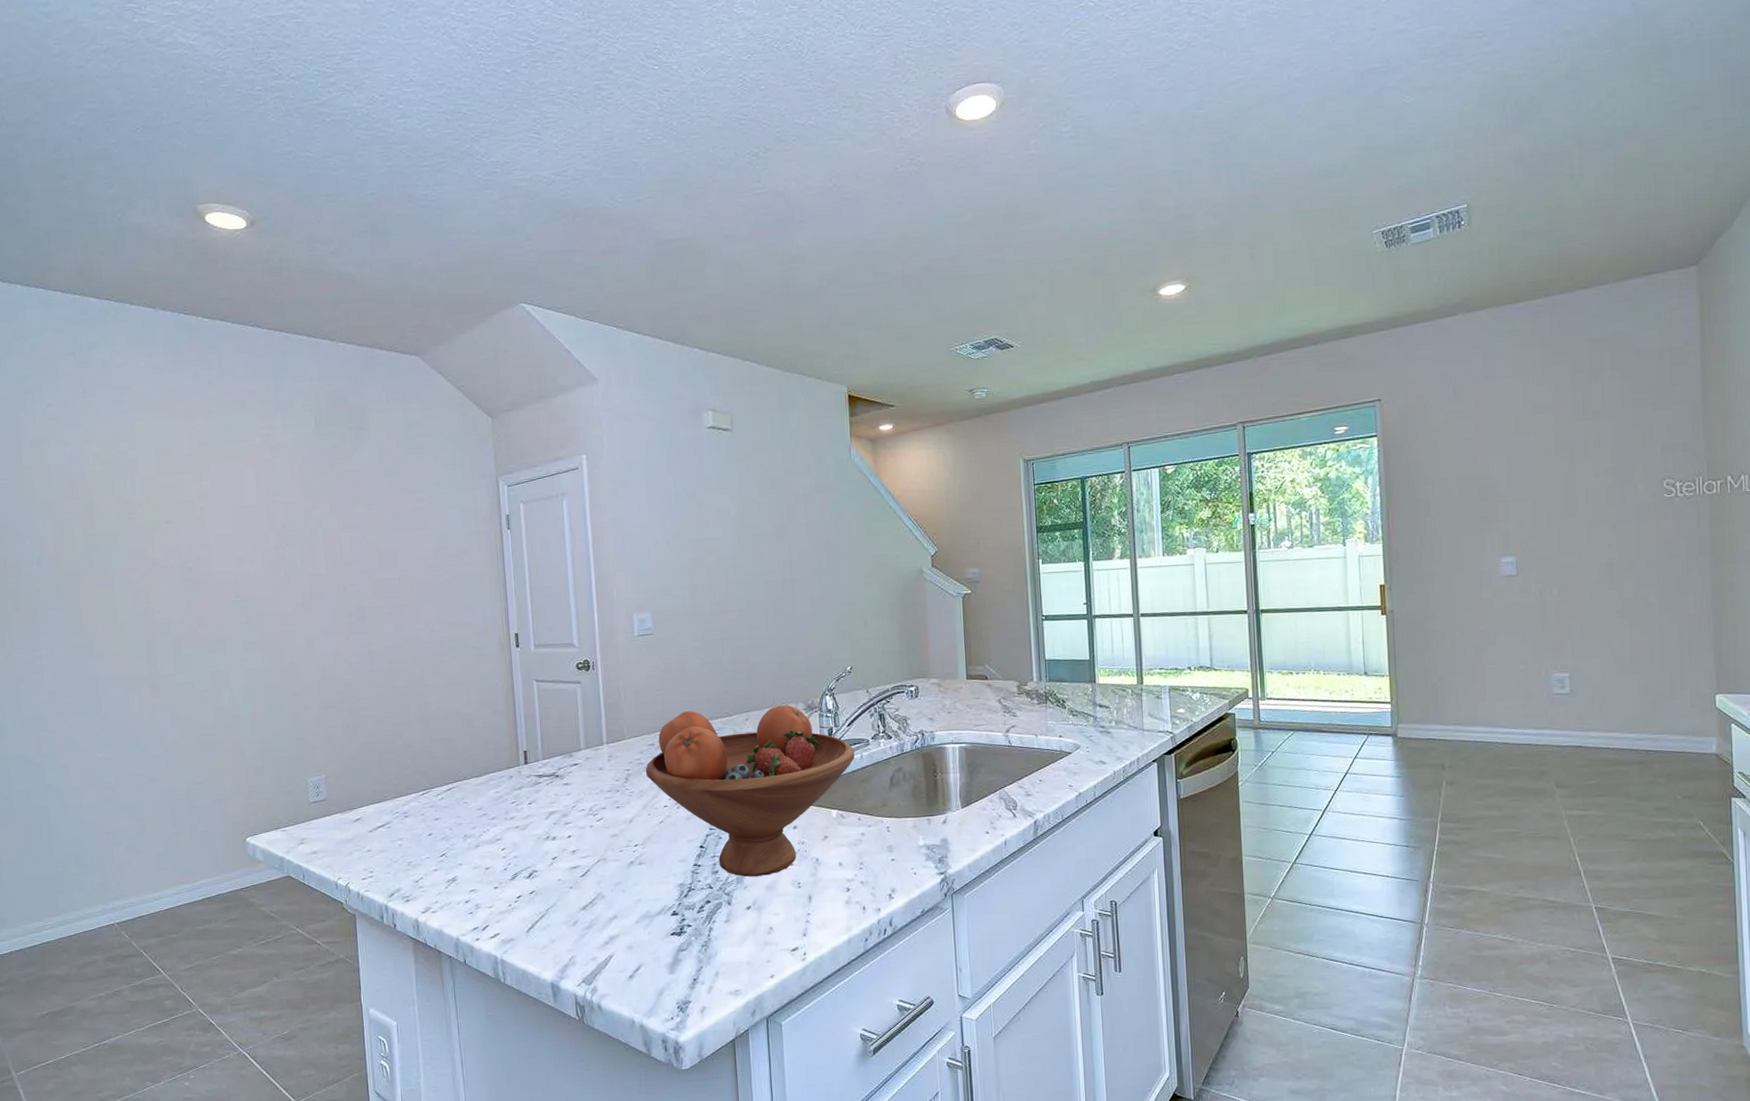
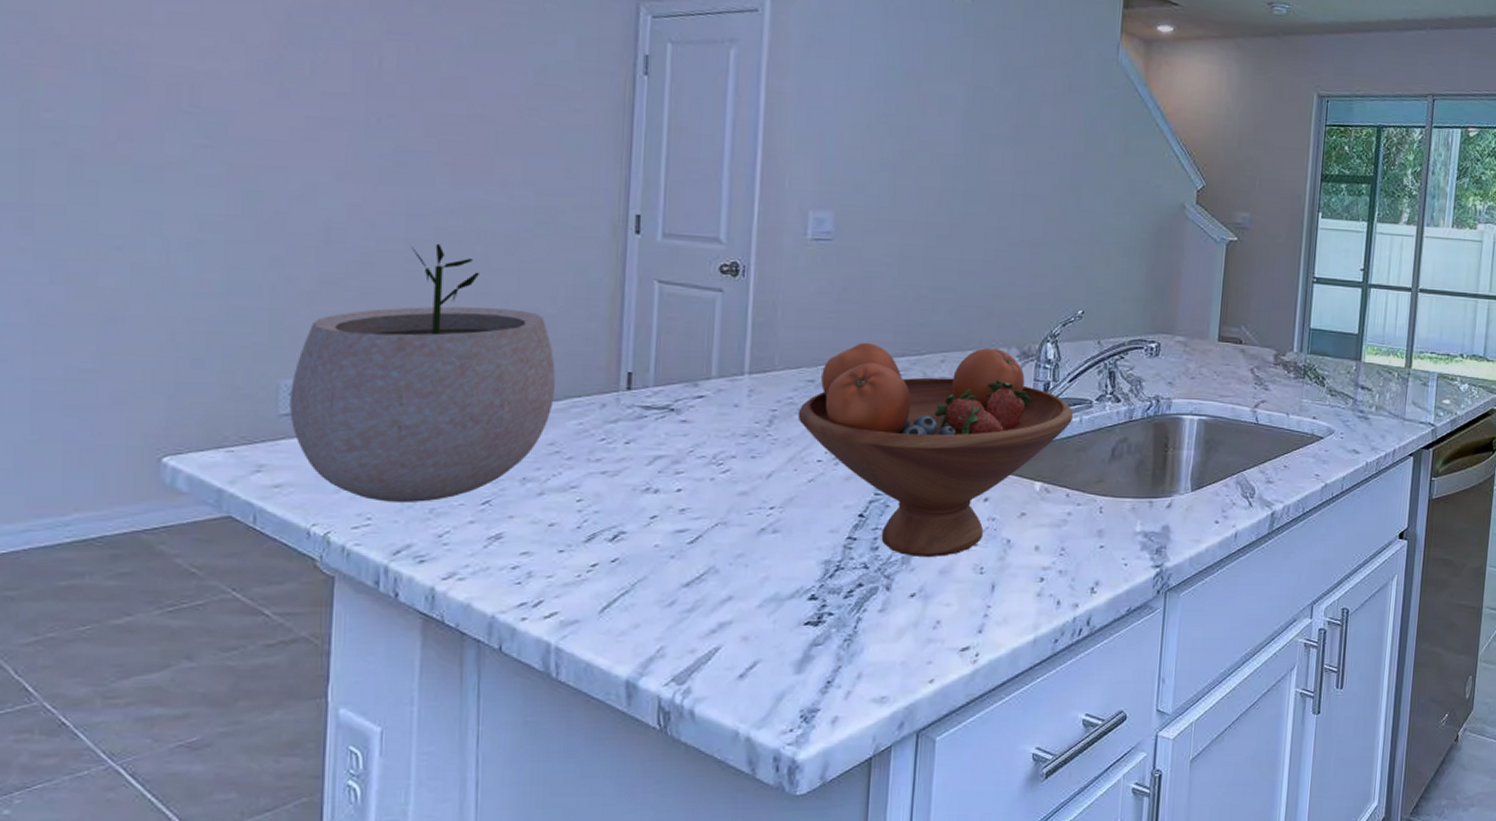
plant pot: none [314,671,478,859] -> present [290,243,555,502]

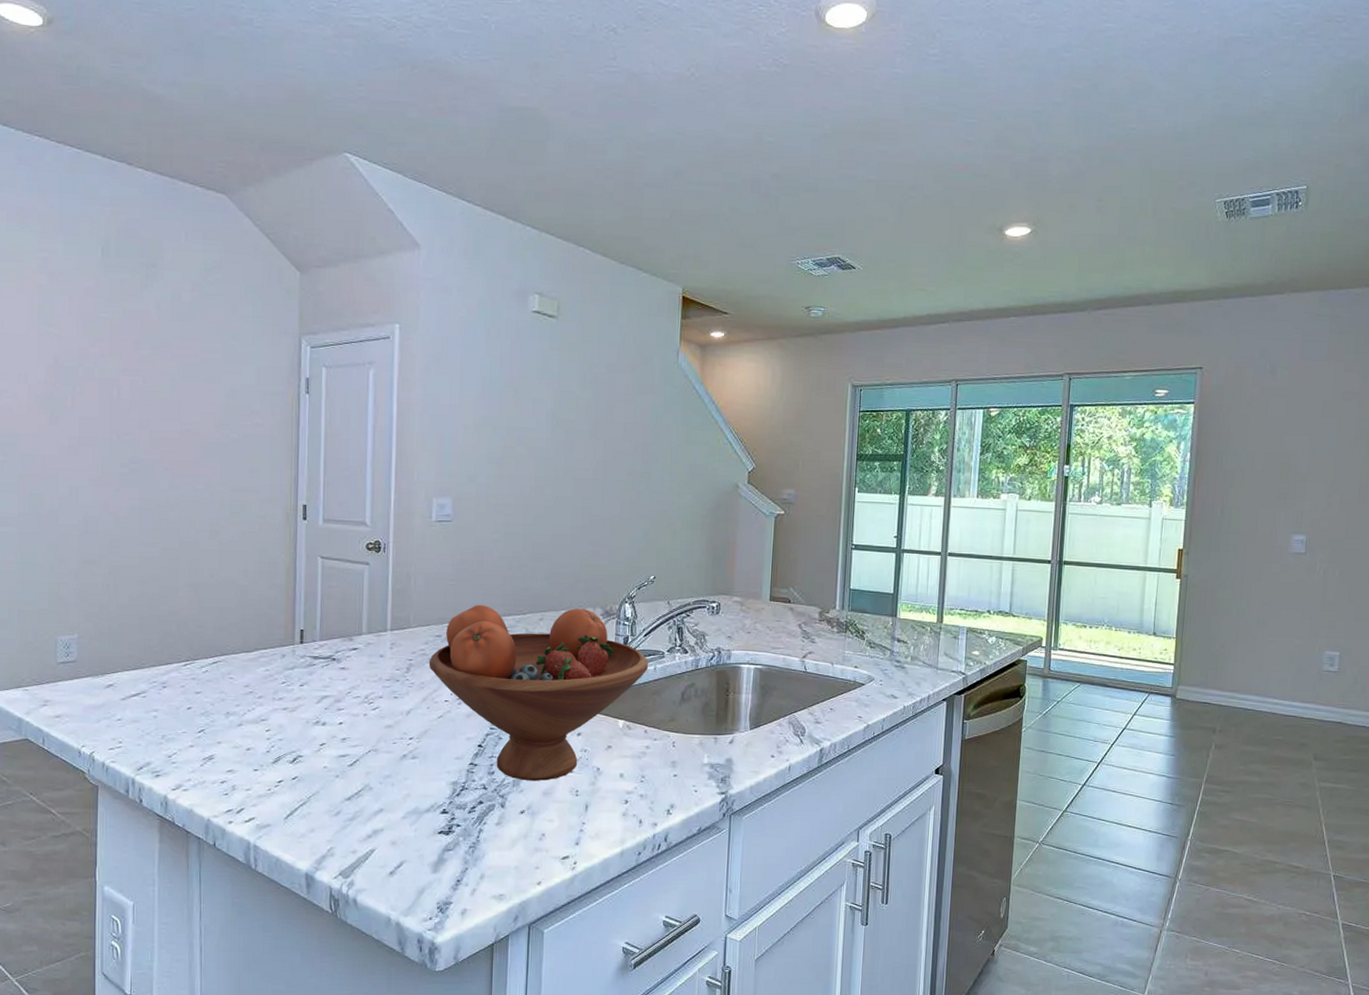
plant pot: present [290,243,555,502] -> none [65,531,248,730]

